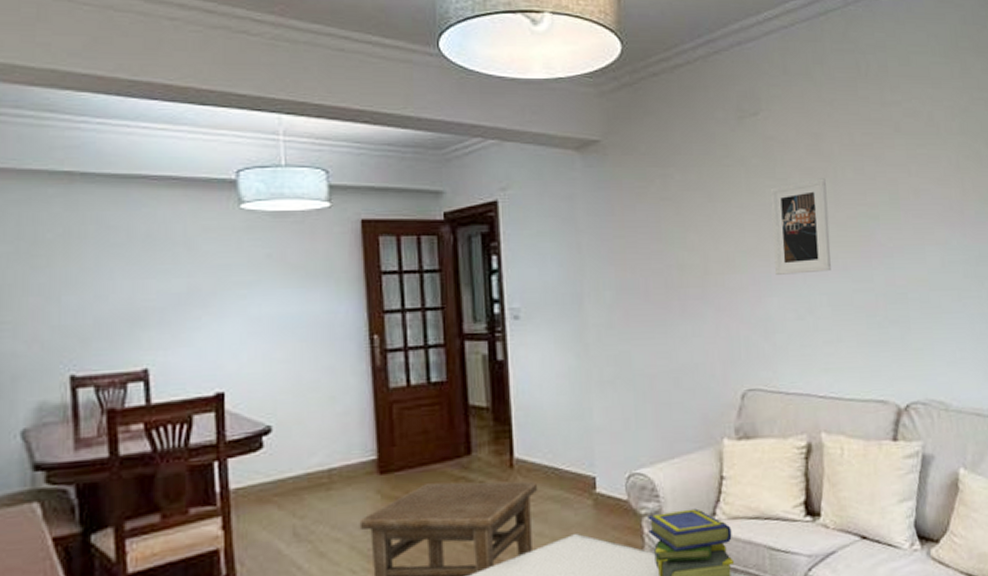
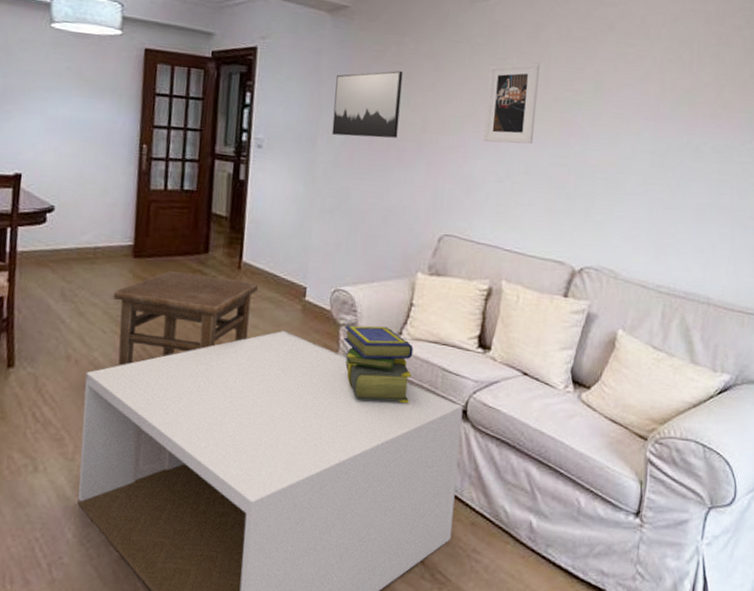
wall art: none [596,206,677,291] -> present [331,70,403,138]

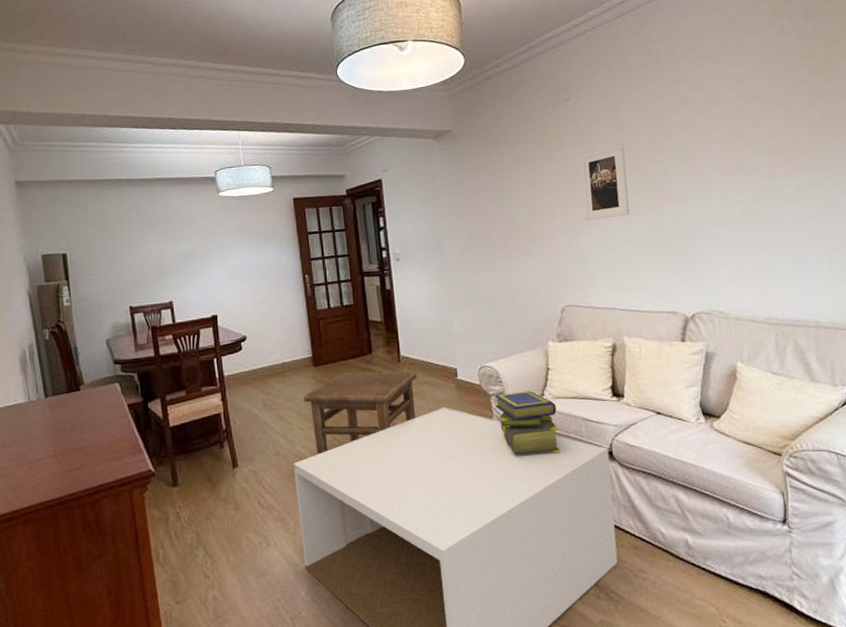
wall art: present [331,70,403,138] -> none [451,175,511,239]

